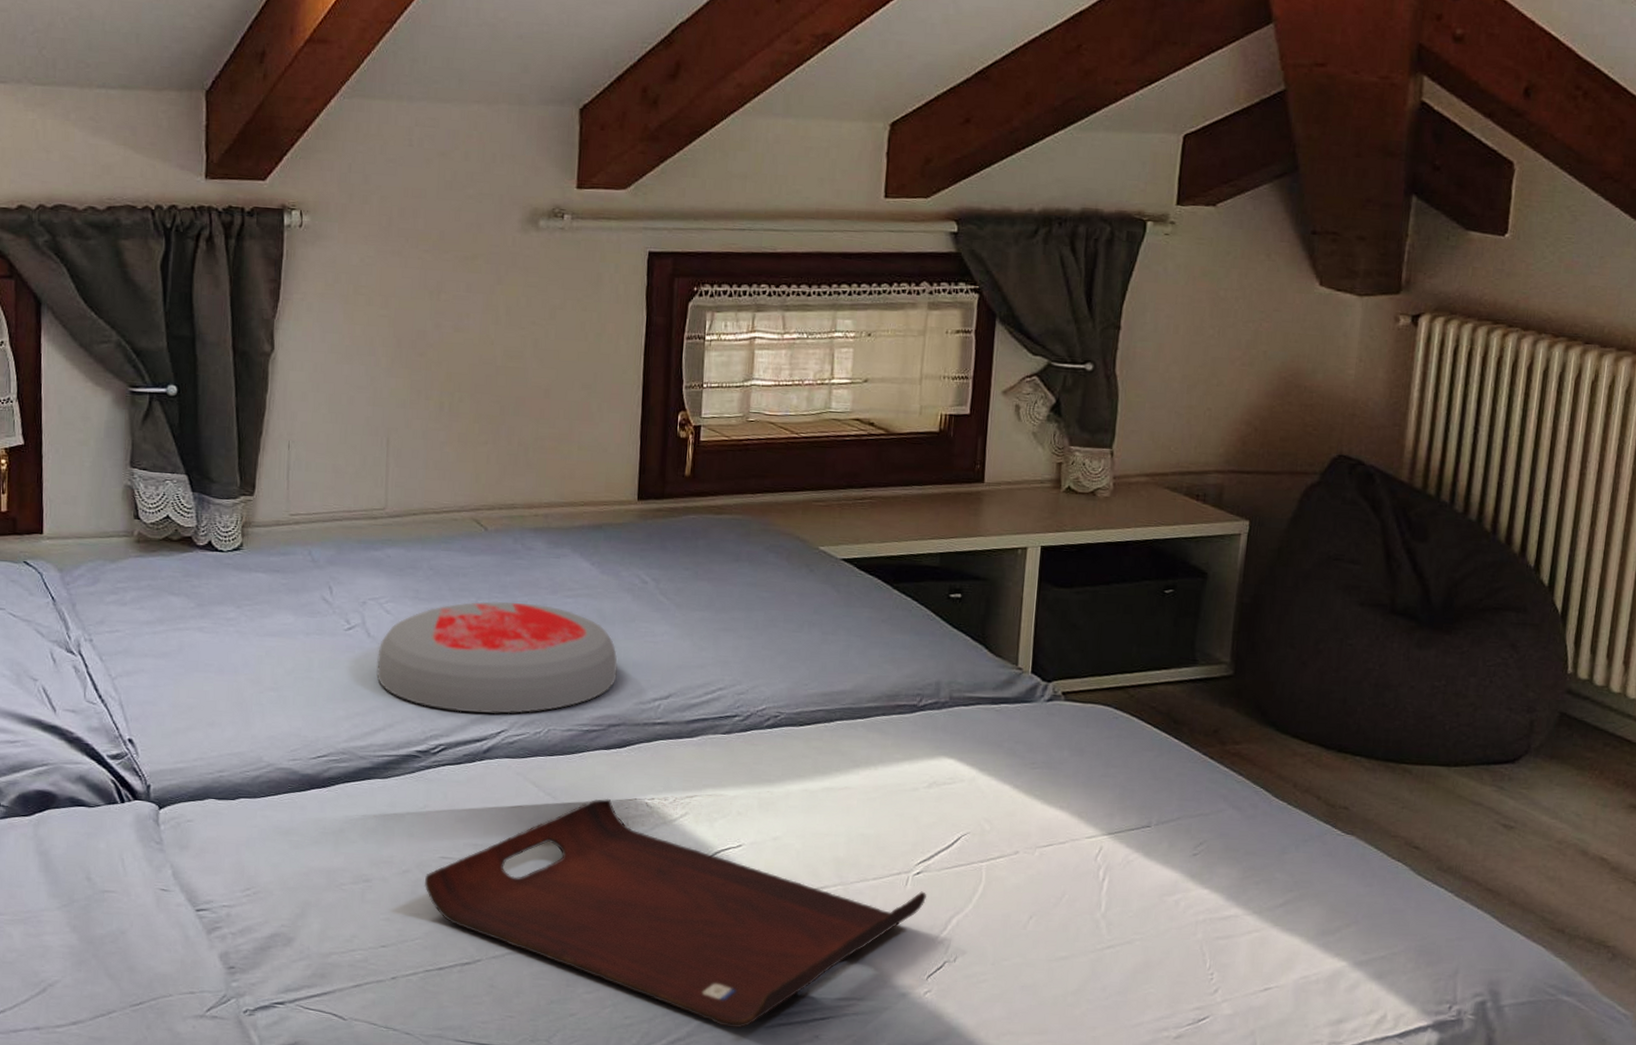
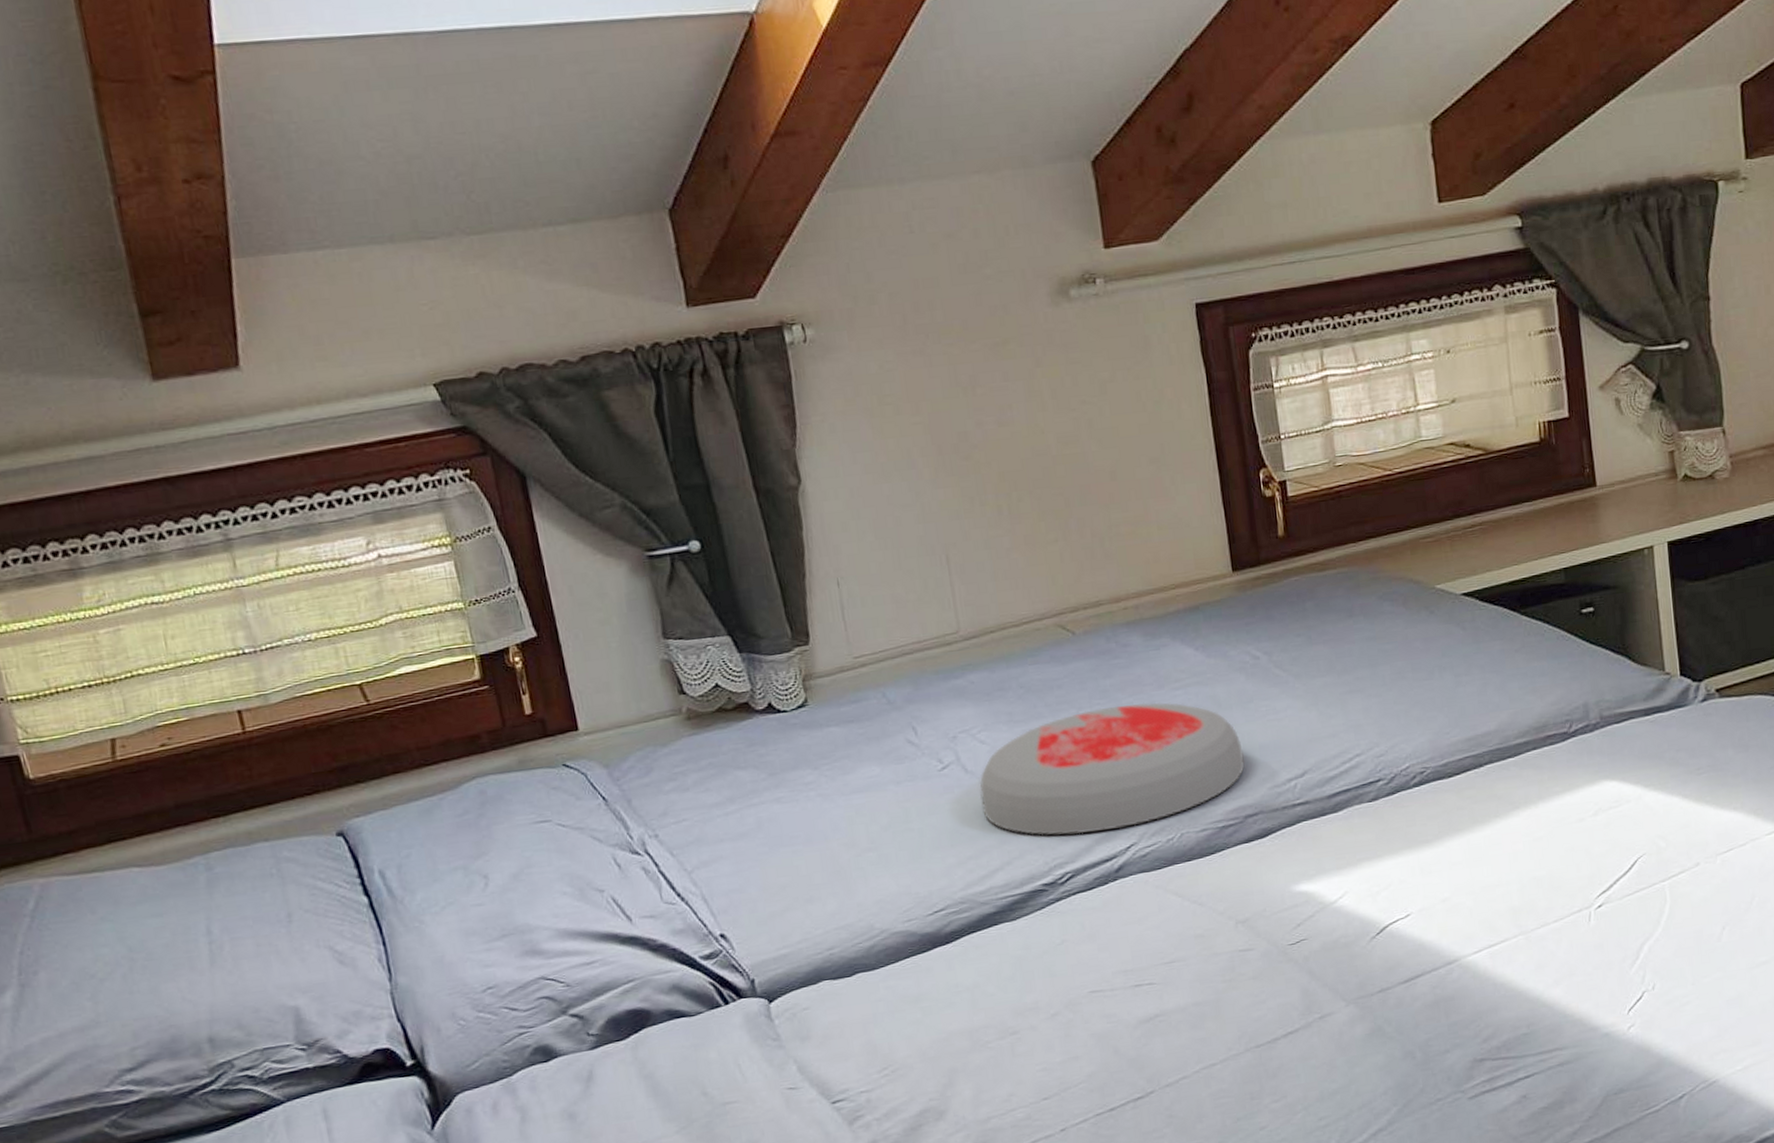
serving tray: present [425,798,926,1029] -> none [1077,893,1613,1107]

